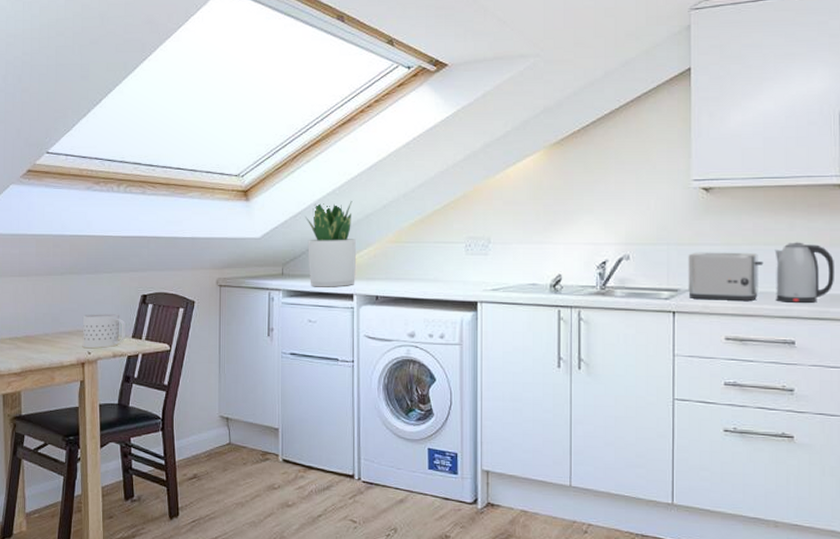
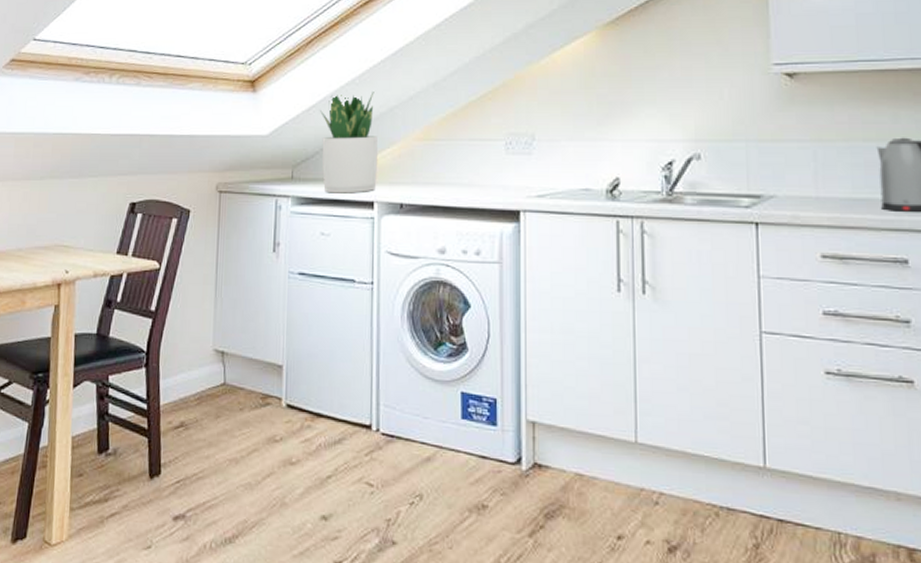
mug: present [82,313,127,349] -> none [59,224,111,267]
toaster: present [688,252,764,302] -> none [771,150,864,211]

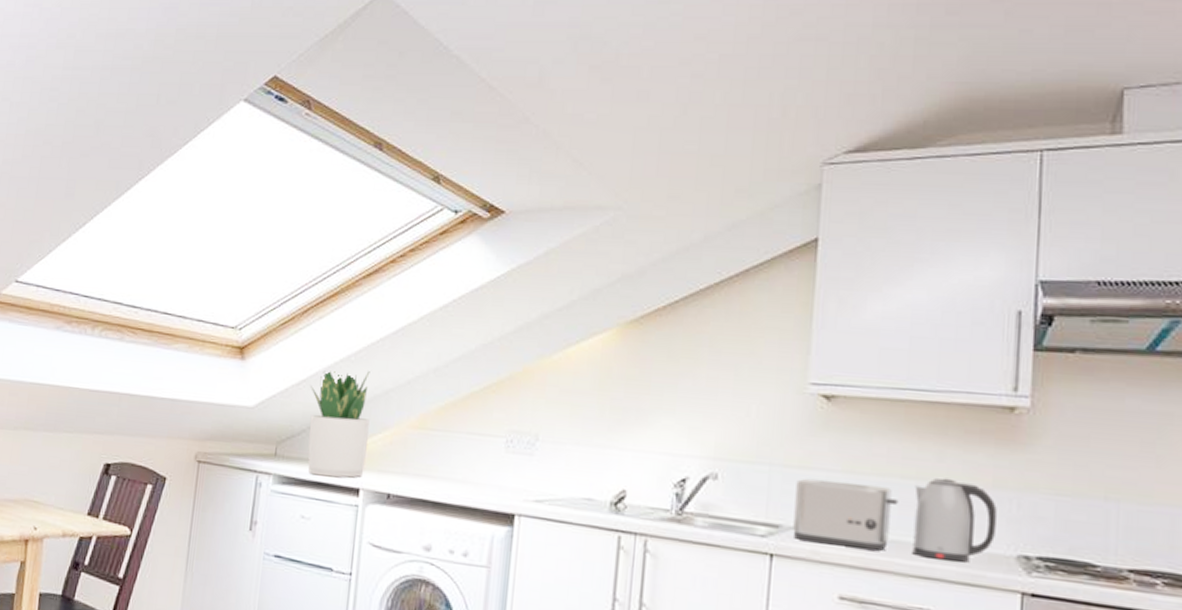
toaster: none [771,150,864,211] -> present [793,478,899,552]

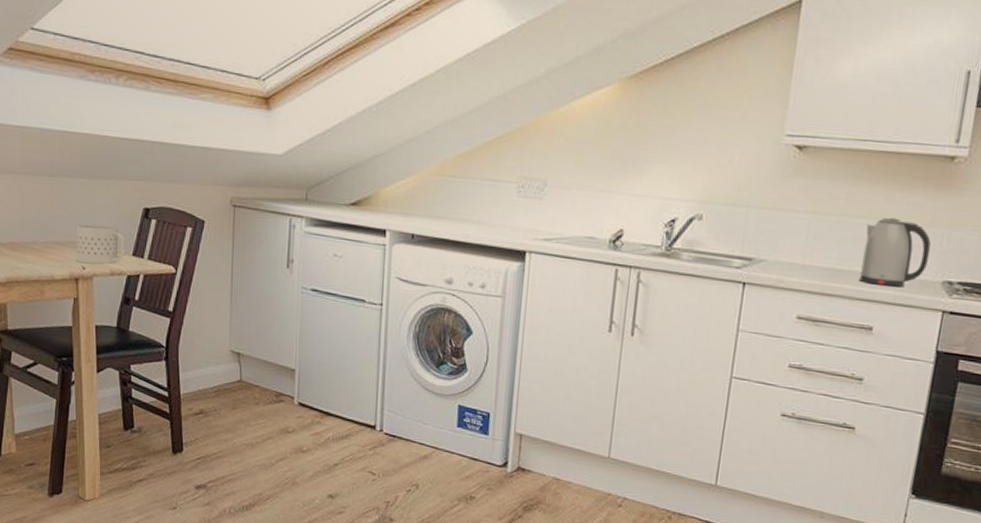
mug: none [28,480,83,525] -> present [75,224,126,265]
planter: present [307,370,370,478] -> none [336,121,393,221]
toaster: present [793,478,899,552] -> none [763,218,852,280]

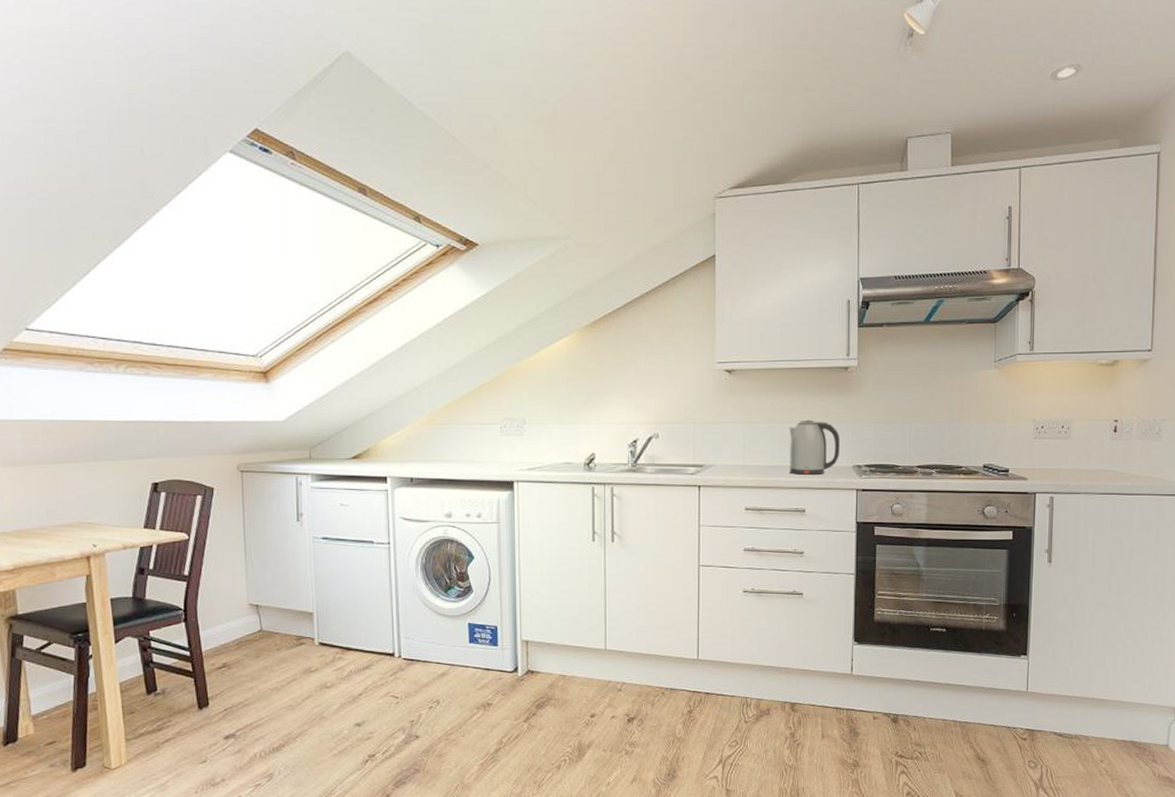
mug: present [75,224,126,265] -> none [83,503,137,541]

